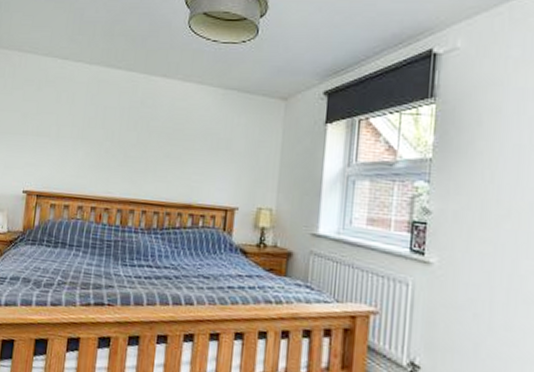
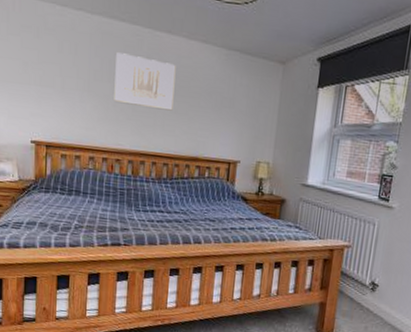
wall art: none [106,99,170,155] -> present [114,52,176,111]

